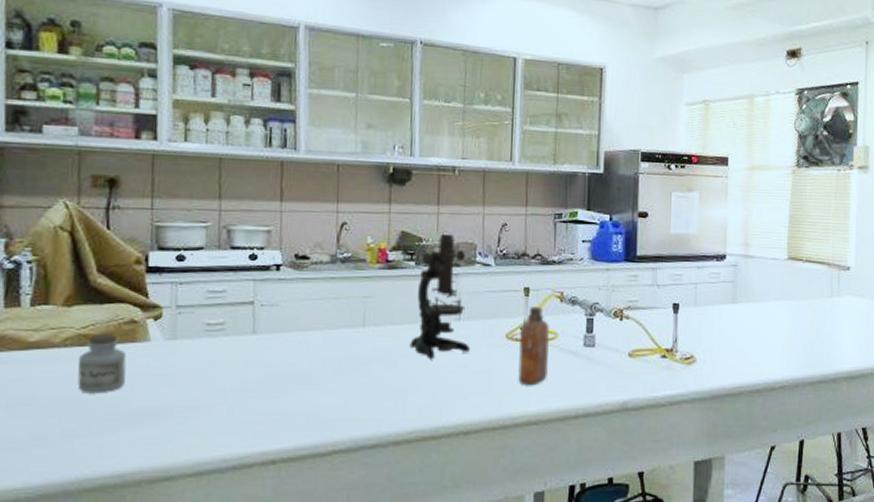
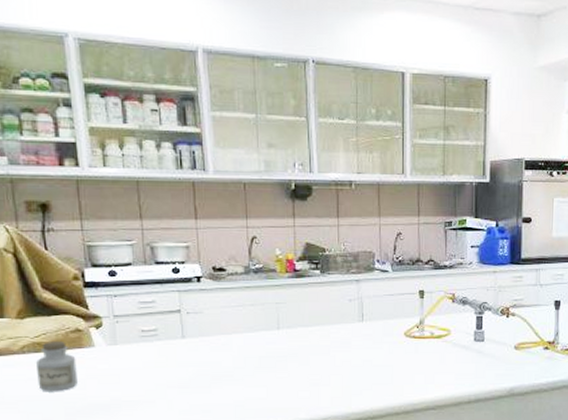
microscope: present [409,233,470,360] -> none [320,243,373,356]
flask: present [518,307,549,385] -> none [416,307,443,376]

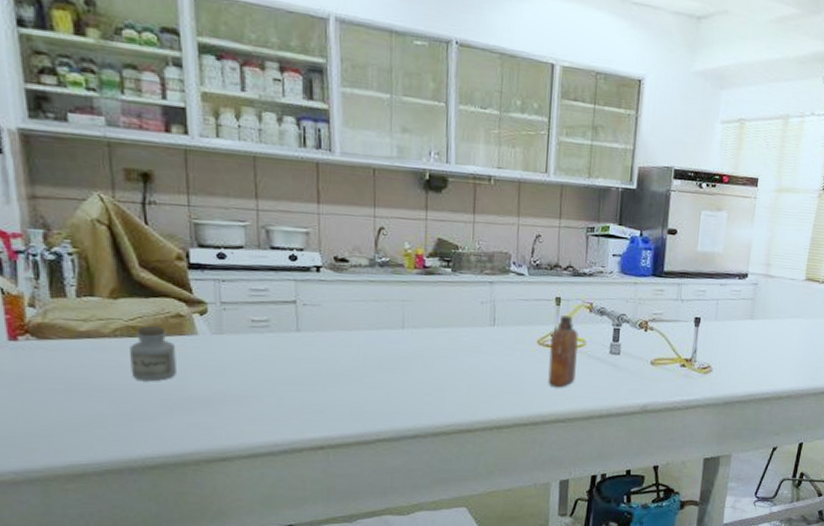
flask: none [416,307,443,376] -> present [548,315,578,387]

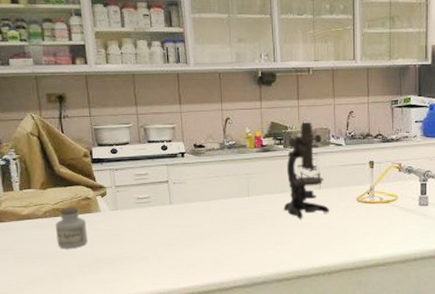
microscope: none [447,242,503,361] -> present [283,122,329,219]
flask: present [548,315,578,387] -> none [367,176,391,236]

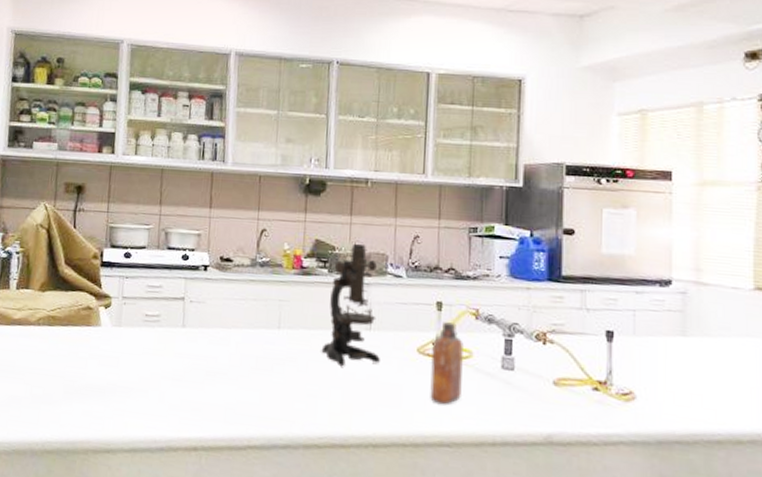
jar: present [55,207,87,248] -> none [45,316,83,367]
flask: none [367,176,391,236] -> present [430,322,464,404]

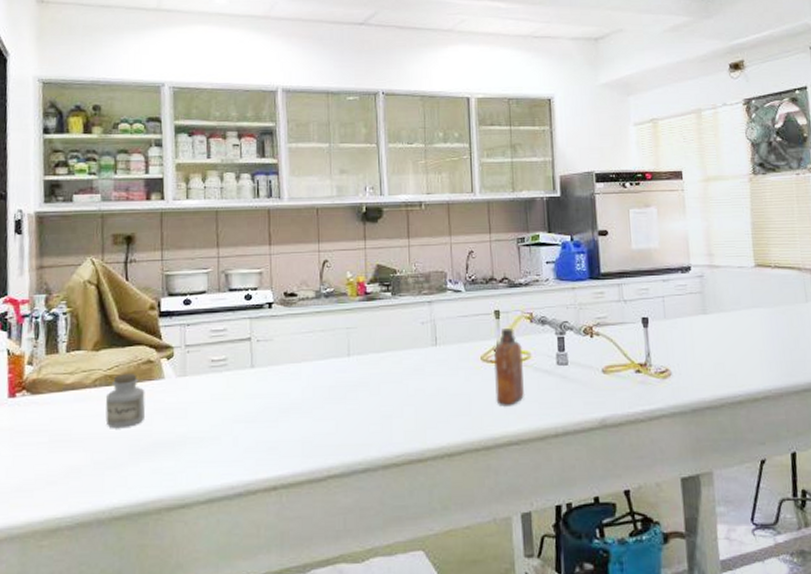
jar: none [45,316,83,367] -> present [105,372,145,428]
microscope: present [321,243,380,367] -> none [391,264,448,385]

